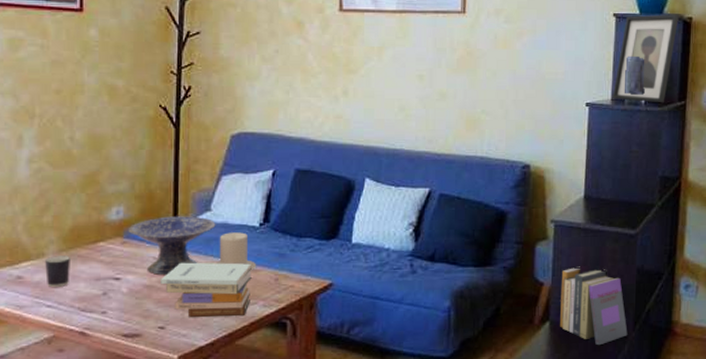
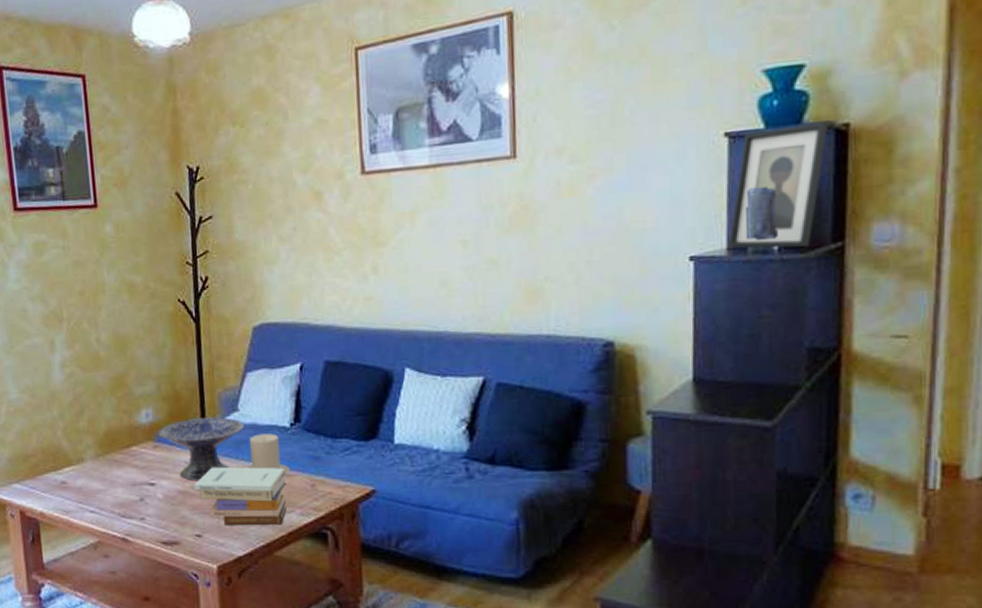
mug: present [45,255,72,287] -> none [85,460,108,492]
books: present [559,266,628,346] -> none [665,469,767,572]

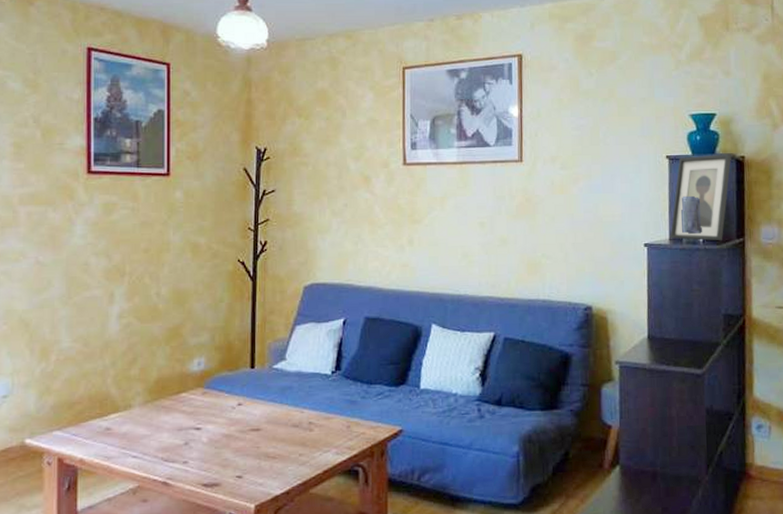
decorative bowl: present [158,417,245,481] -> none [208,365,290,425]
books: present [194,466,287,525] -> none [238,411,325,466]
candle: present [248,433,291,476] -> none [291,380,330,419]

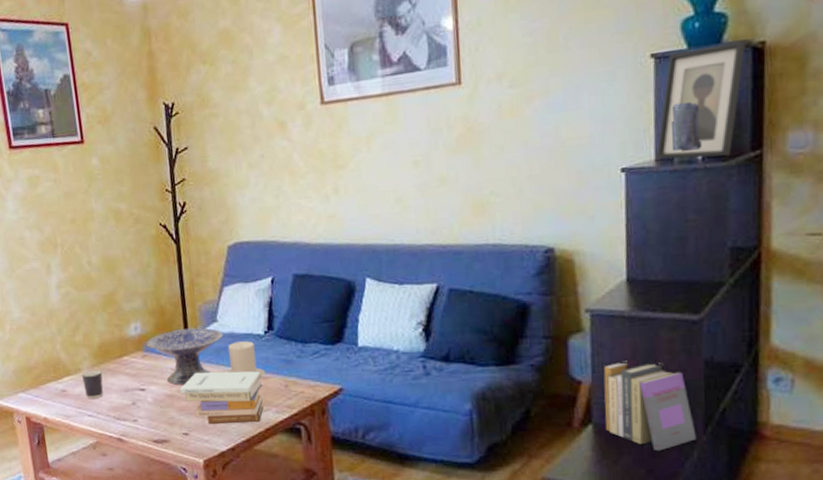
mug: none [132,407,156,438] -> present [82,370,104,399]
decorative bowl: none [208,365,290,425] -> present [146,328,224,386]
books: none [238,411,325,466] -> present [180,371,264,424]
candle: none [291,380,330,419] -> present [227,341,266,378]
books: none [629,408,701,491] -> present [603,361,697,451]

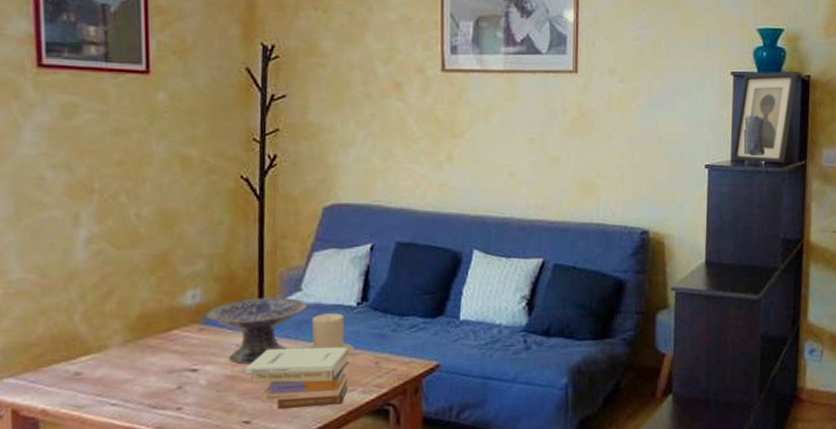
mug: present [82,370,104,399] -> none [108,347,140,383]
books: present [603,361,697,451] -> none [682,335,753,417]

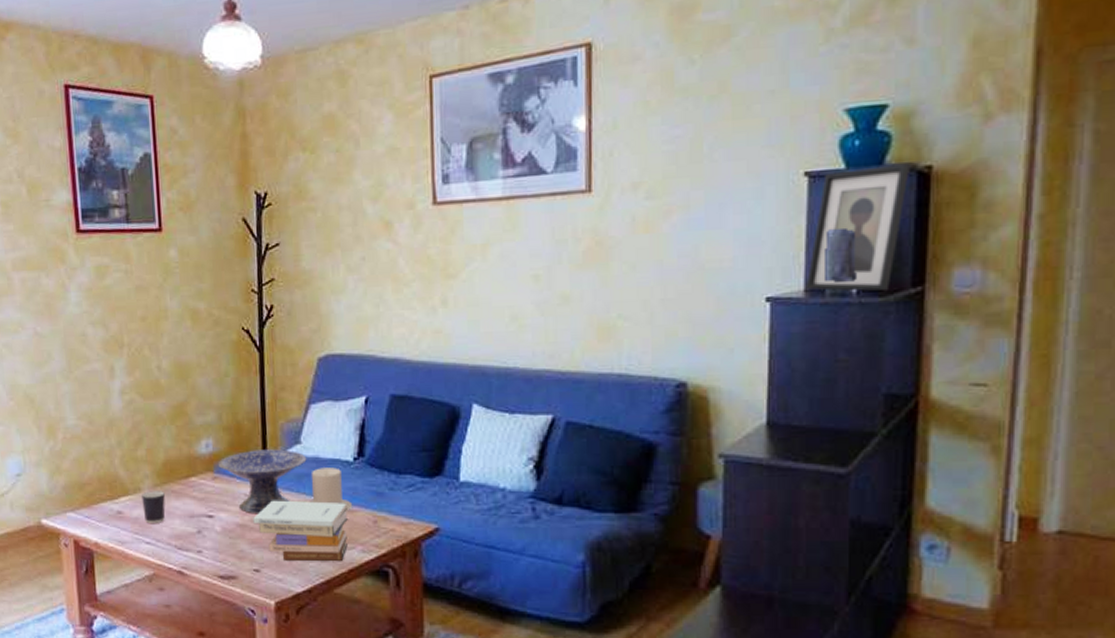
mug: none [108,347,140,383] -> present [142,491,166,523]

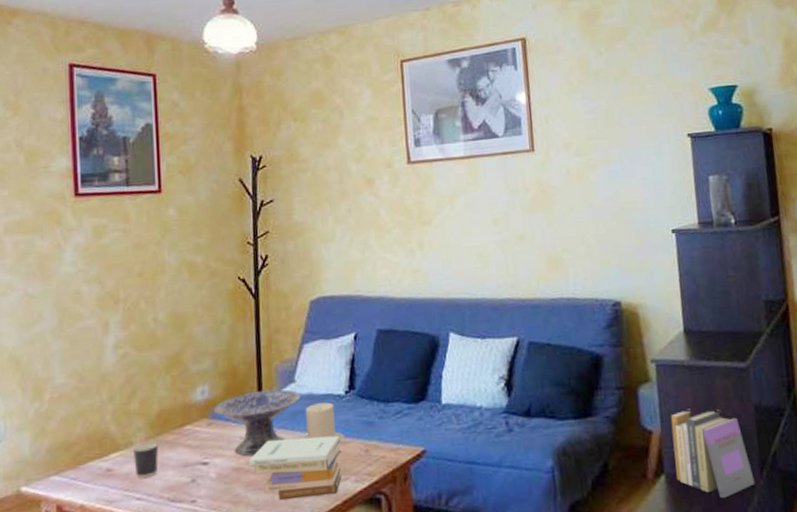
books: none [735,515,838,621] -> present [671,408,755,499]
picture frame: present [805,164,911,292] -> none [698,127,759,223]

